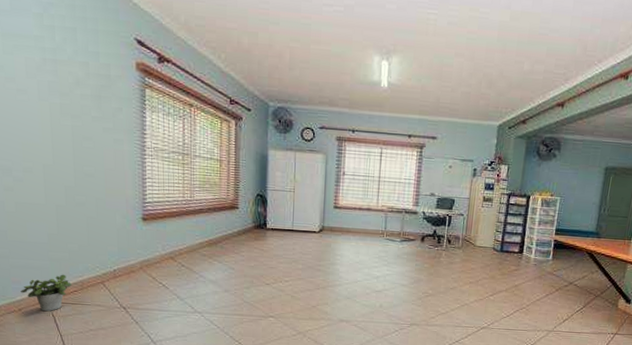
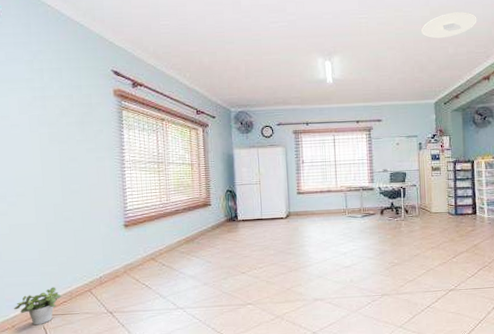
ceiling light: none [497,21,563,51] -> present [421,12,477,39]

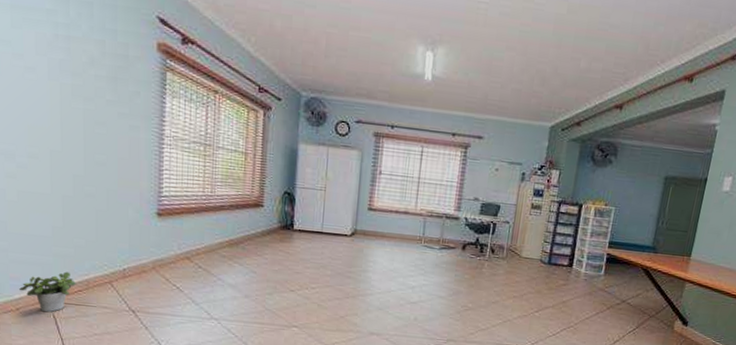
ceiling light: present [421,12,477,39] -> none [552,15,624,47]

